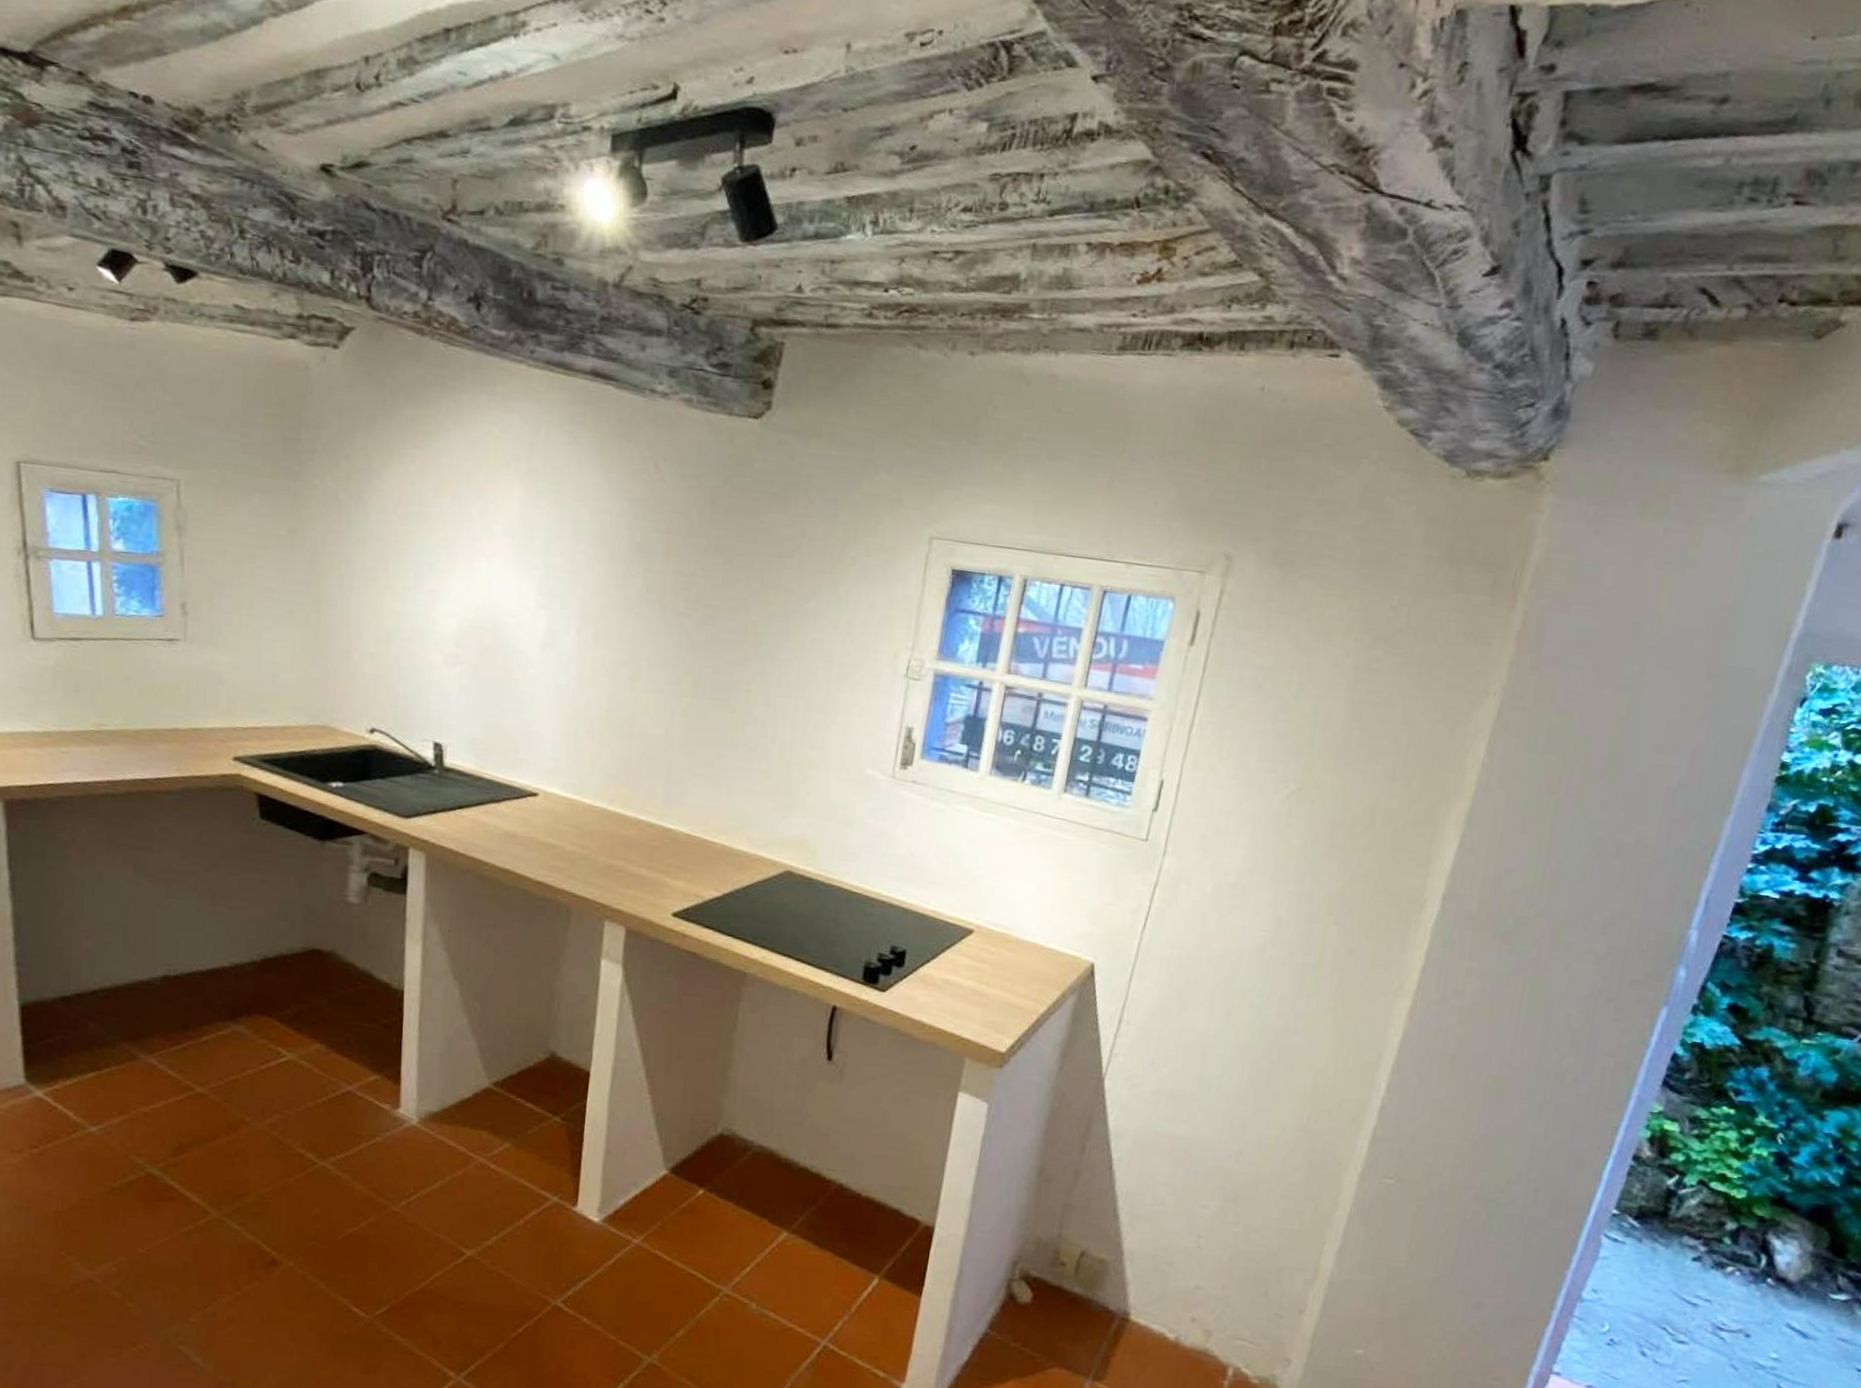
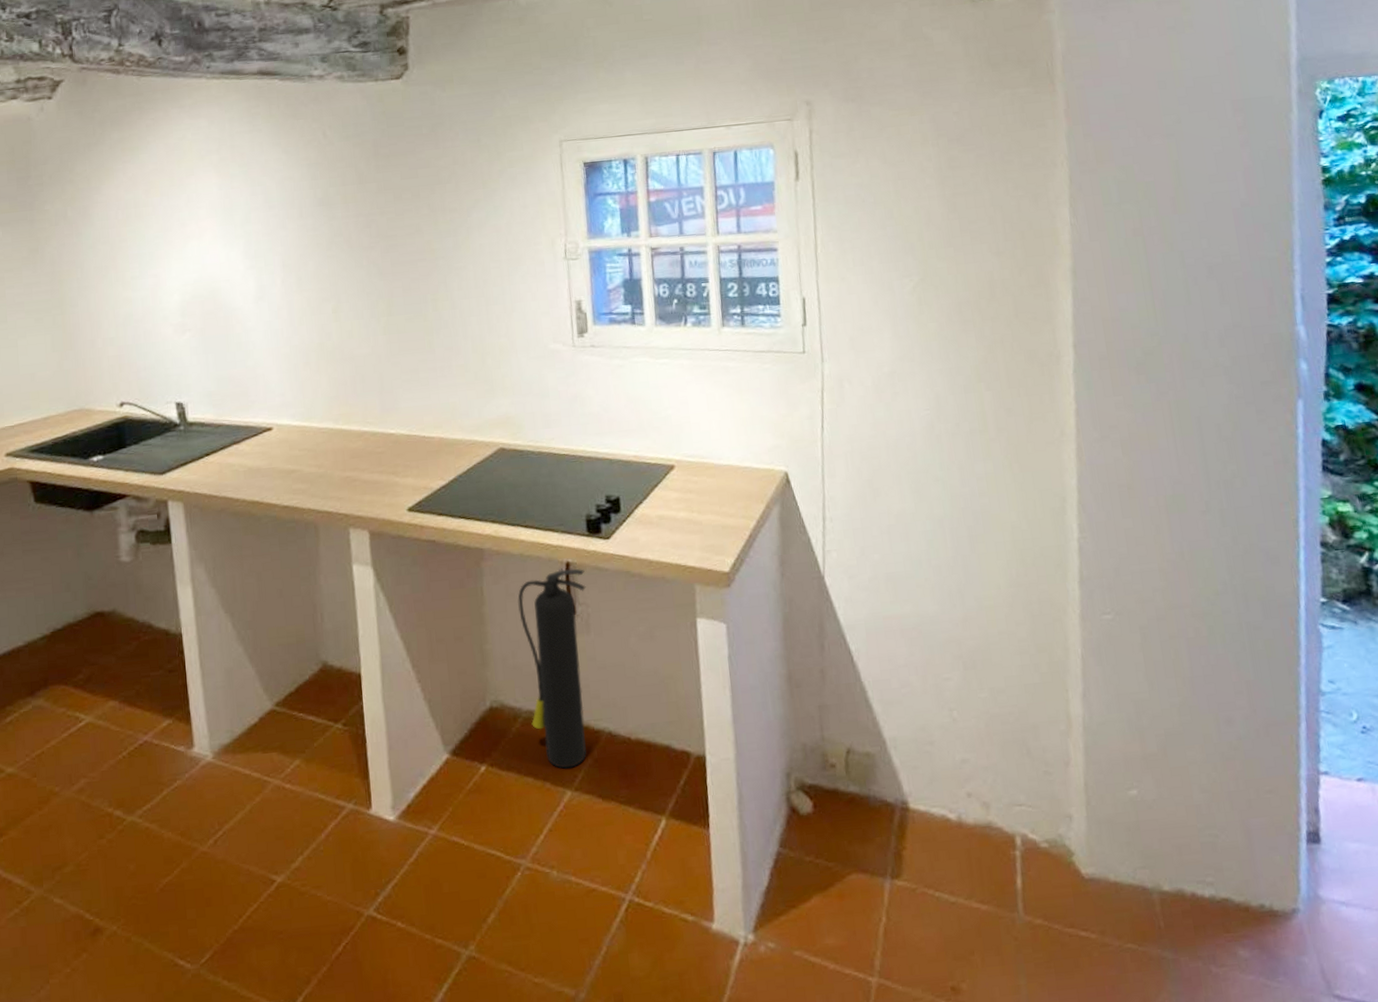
fire extinguisher: none [761,1011,851,1211] -> present [518,568,586,769]

